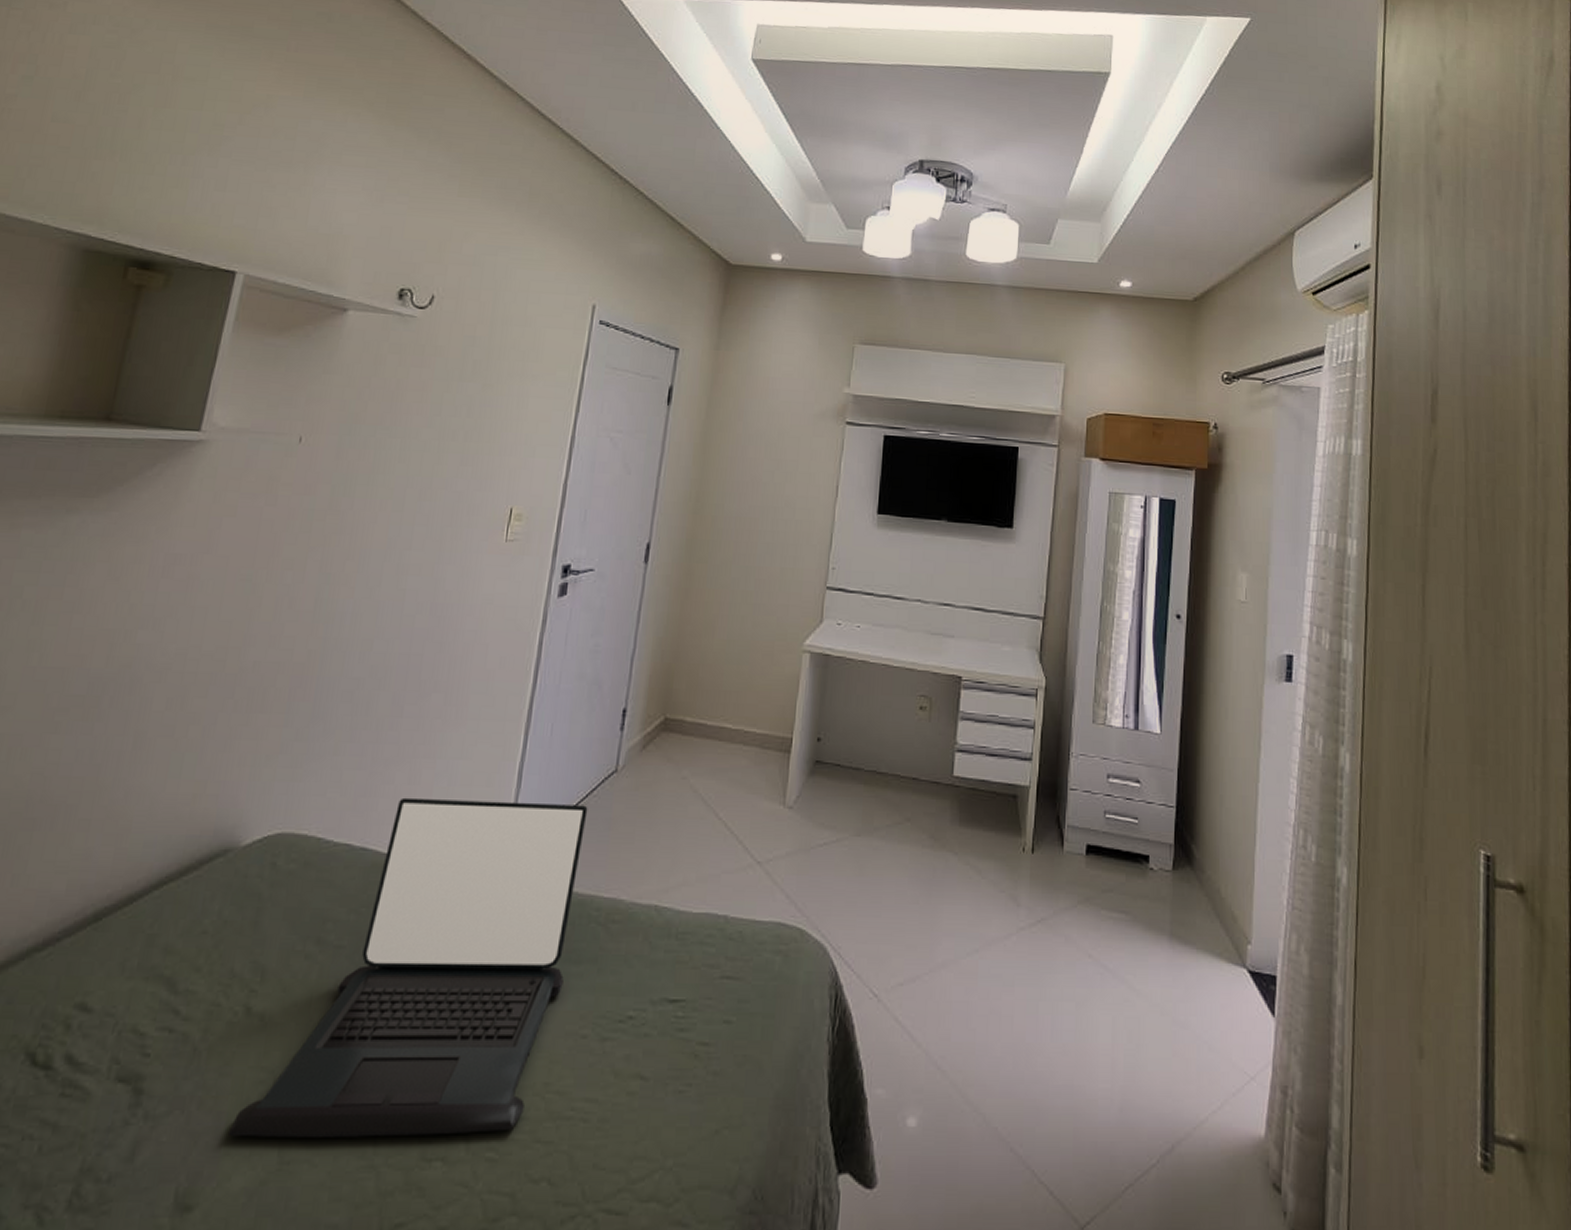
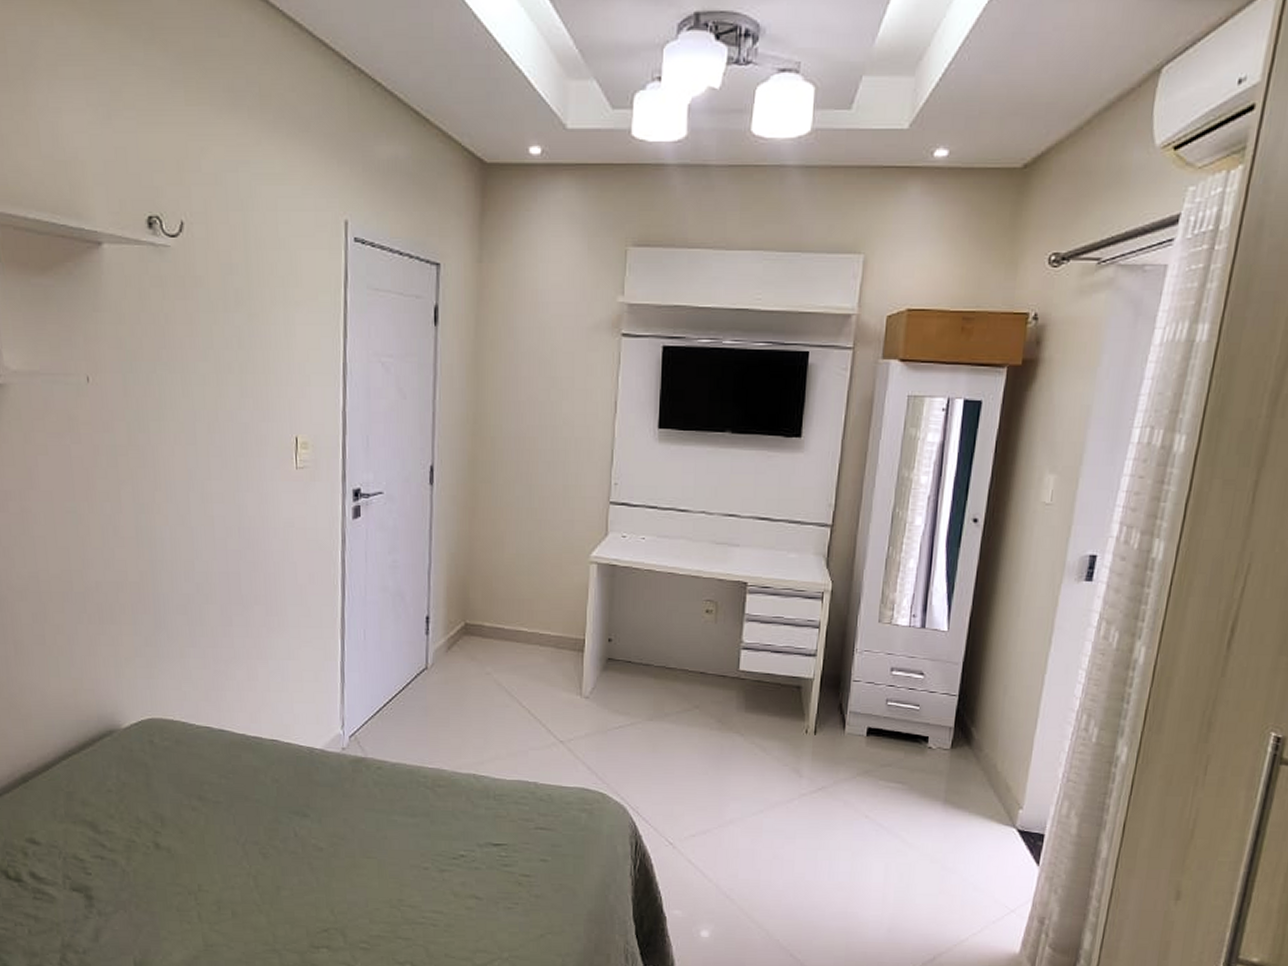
laptop: present [229,797,588,1137] -> none [163,690,406,932]

